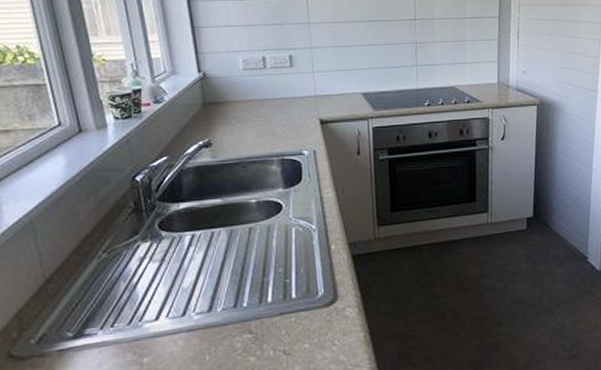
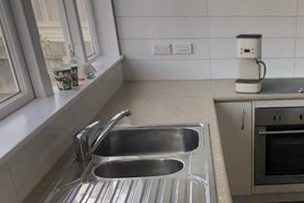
coffee maker: none [343,40,384,111] -> present [235,33,267,94]

